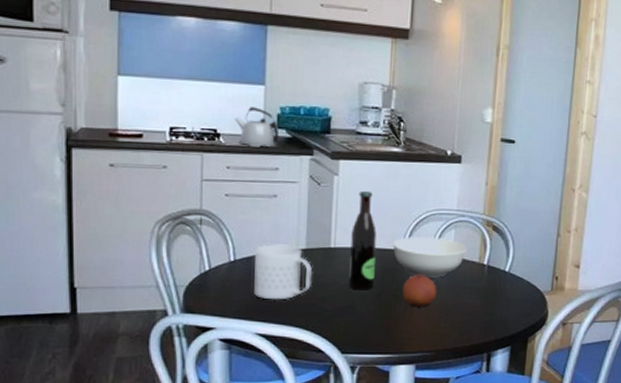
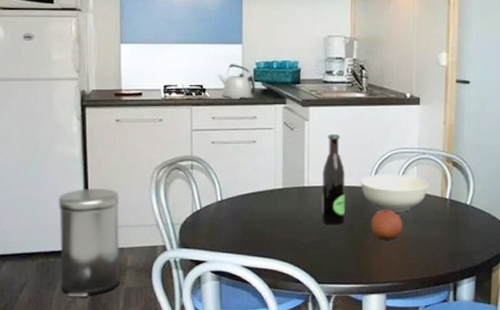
pedal bin: none [34,243,112,368] -> present [58,189,120,297]
mug: present [254,244,313,300] -> none [239,185,290,235]

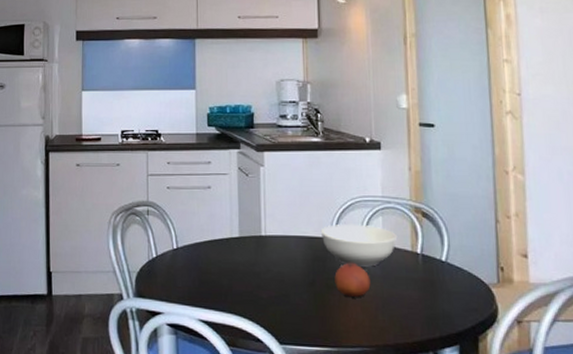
pedal bin: present [58,189,120,297] -> none [21,232,79,345]
kettle: present [217,64,256,99] -> none [172,109,210,144]
bottle: present [322,133,345,225] -> none [280,180,306,279]

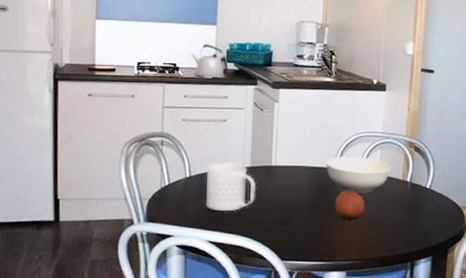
kettle: none [172,109,210,144] -> present [191,44,229,79]
mug: none [194,233,247,287] -> present [206,163,257,212]

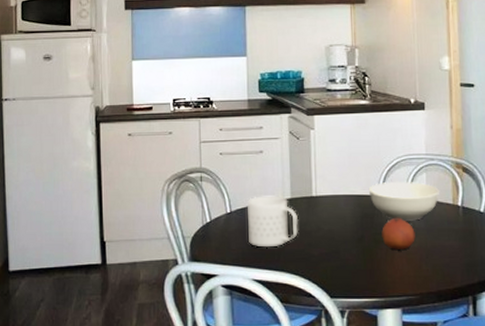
kettle: present [191,44,229,79] -> none [224,76,262,110]

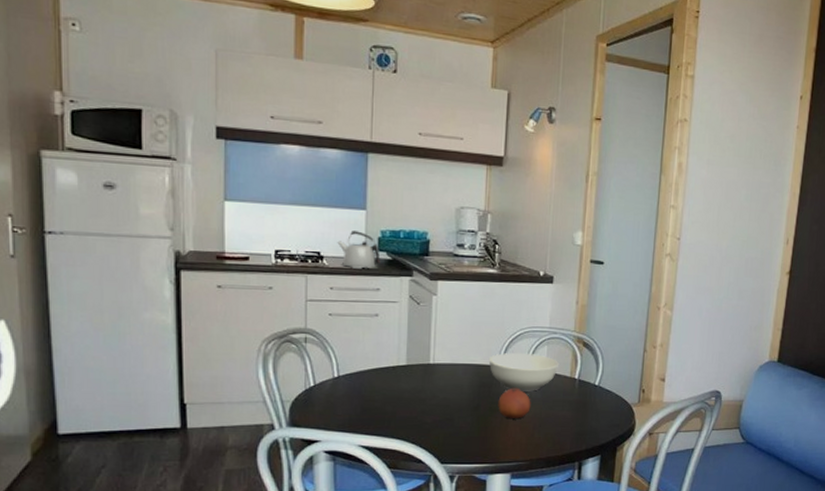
kettle: none [224,76,262,110] -> present [337,230,380,269]
mug: present [247,195,299,248] -> none [357,361,413,414]

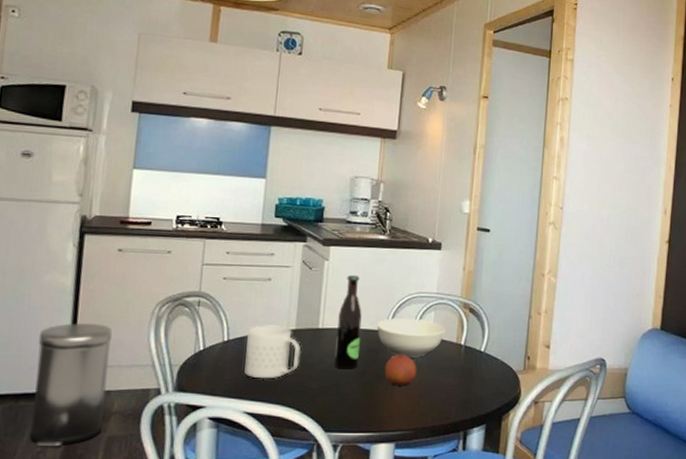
pedal bin: none [145,361,220,480] -> present [30,323,113,447]
kettle: present [337,230,380,269] -> none [236,198,277,234]
mug: none [357,361,413,414] -> present [244,325,301,379]
bottle: none [447,309,473,404] -> present [334,274,362,370]

